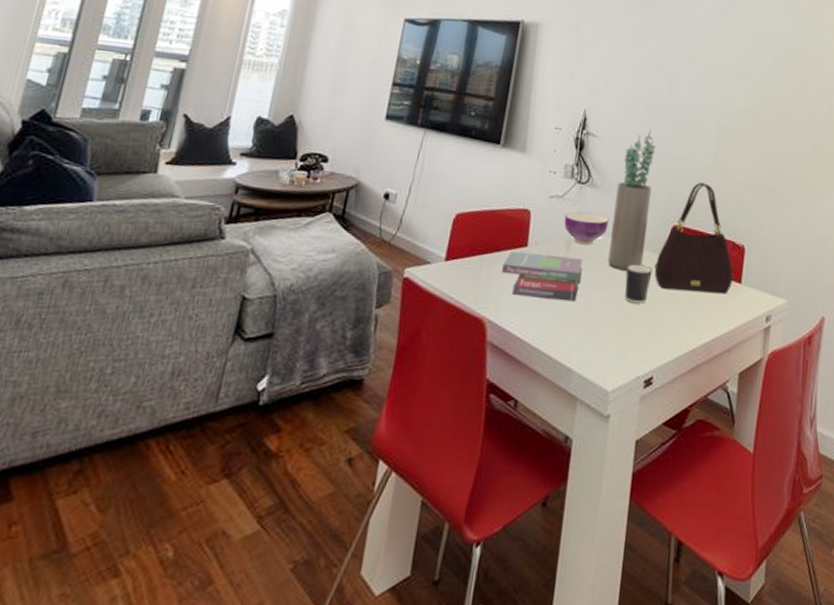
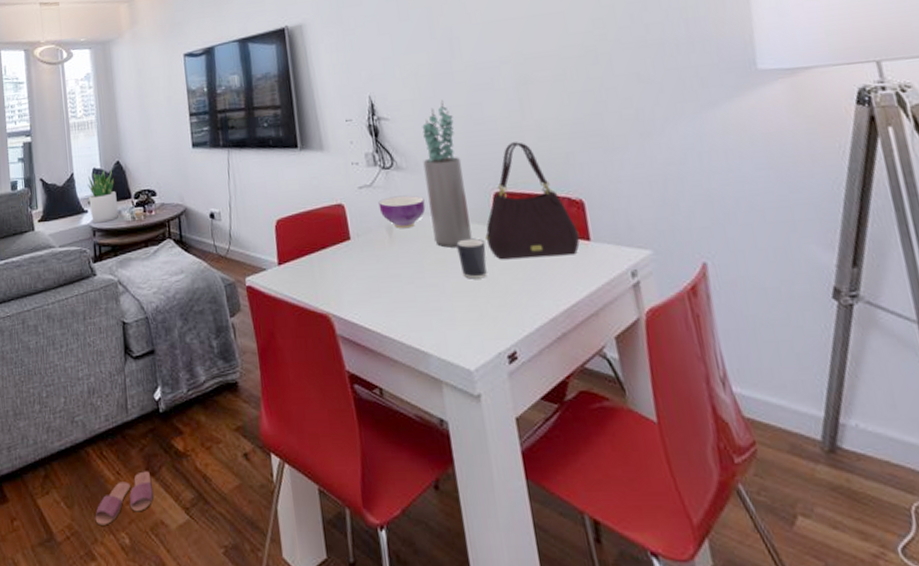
slippers: none [133,472,225,535] -> present [95,471,153,525]
planter: none [238,119,283,181] -> present [88,166,118,224]
books: present [502,251,583,302] -> none [332,242,414,288]

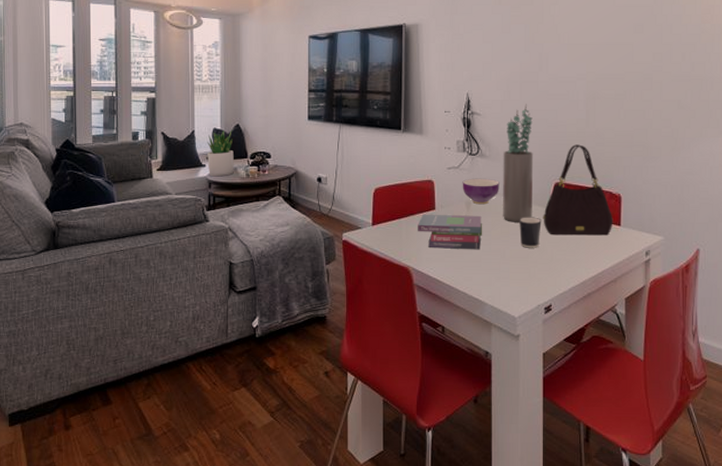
slippers: present [95,471,153,525] -> none [190,383,244,424]
books: none [332,242,414,288] -> present [418,214,483,250]

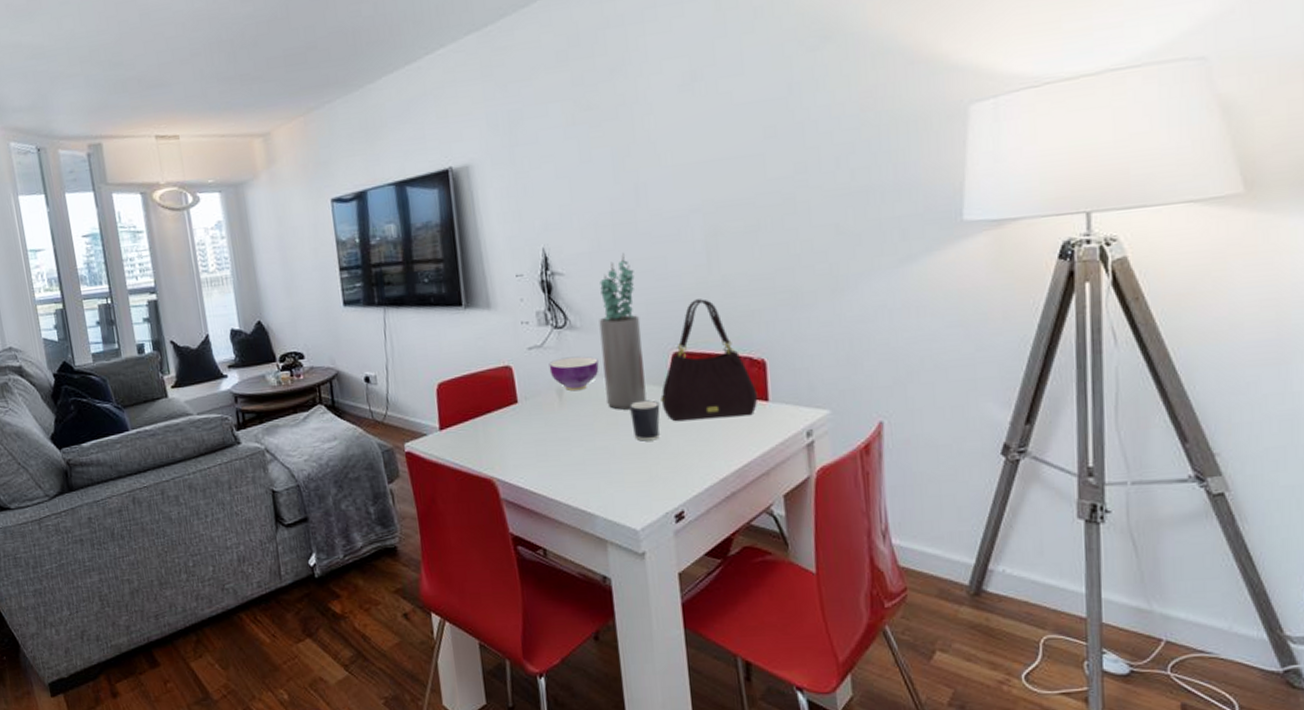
planter: present [207,128,234,177] -> none [225,327,263,389]
books: present [418,214,483,250] -> none [497,405,584,452]

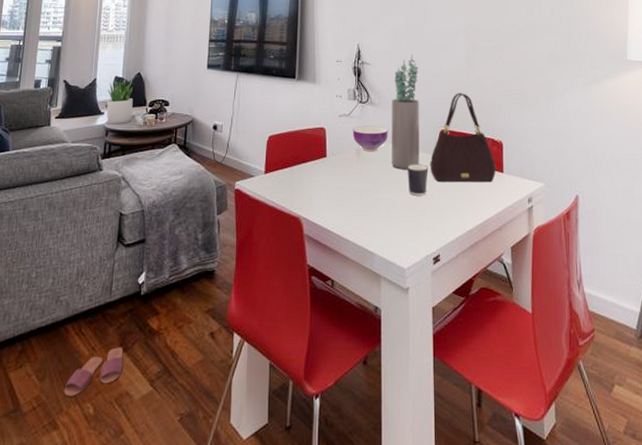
planter: none [225,327,263,389] -> present [106,77,134,125]
slippers: none [251,633,311,684] -> present [63,347,123,397]

